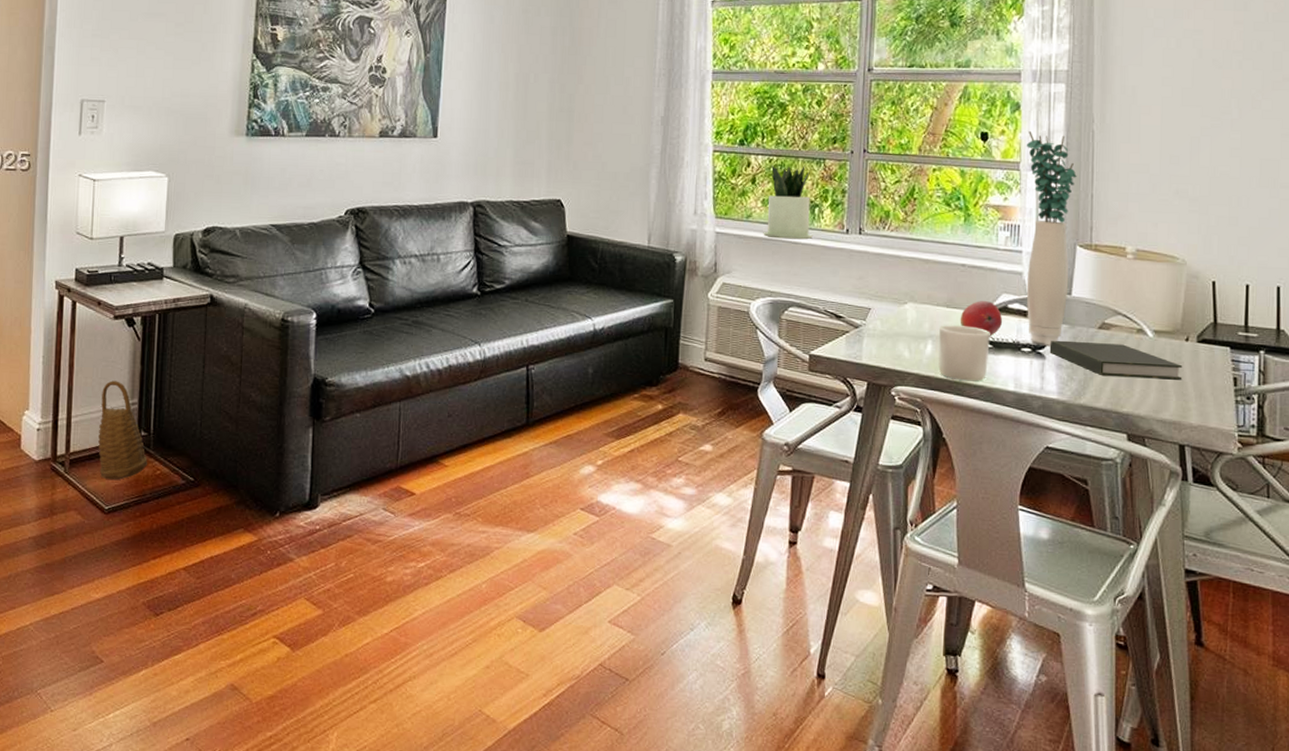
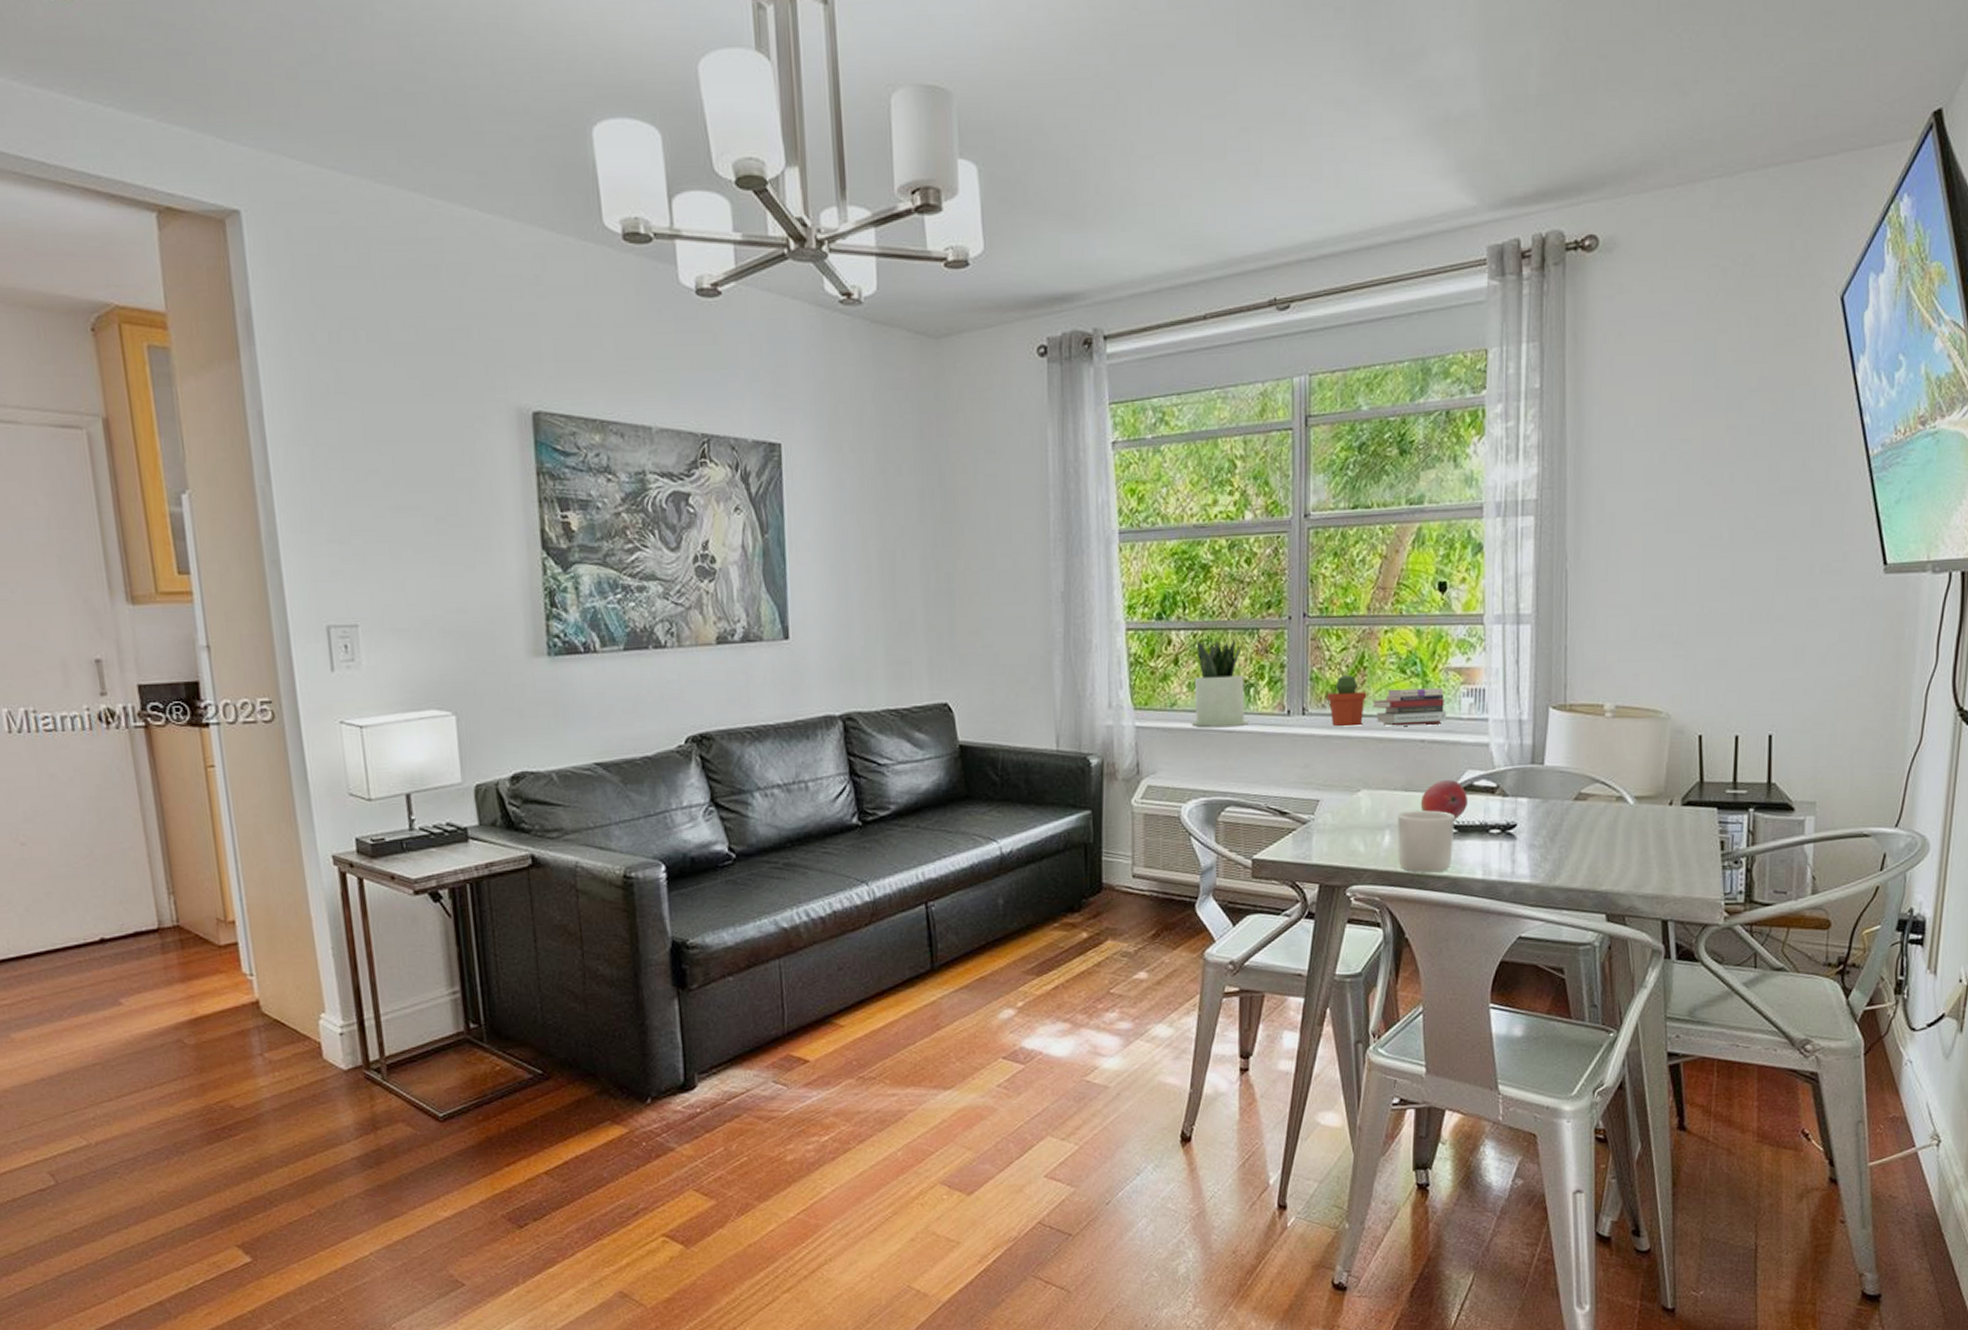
basket: present [98,380,148,480] -> none [413,967,484,1083]
succulent plant: none [880,204,916,248] -> present [1326,675,1367,727]
books: none [921,219,986,252] -> present [1373,687,1447,726]
vase: present [1026,131,1077,347] -> none [1490,577,1549,826]
book: present [1049,340,1183,380] -> none [1520,815,1666,852]

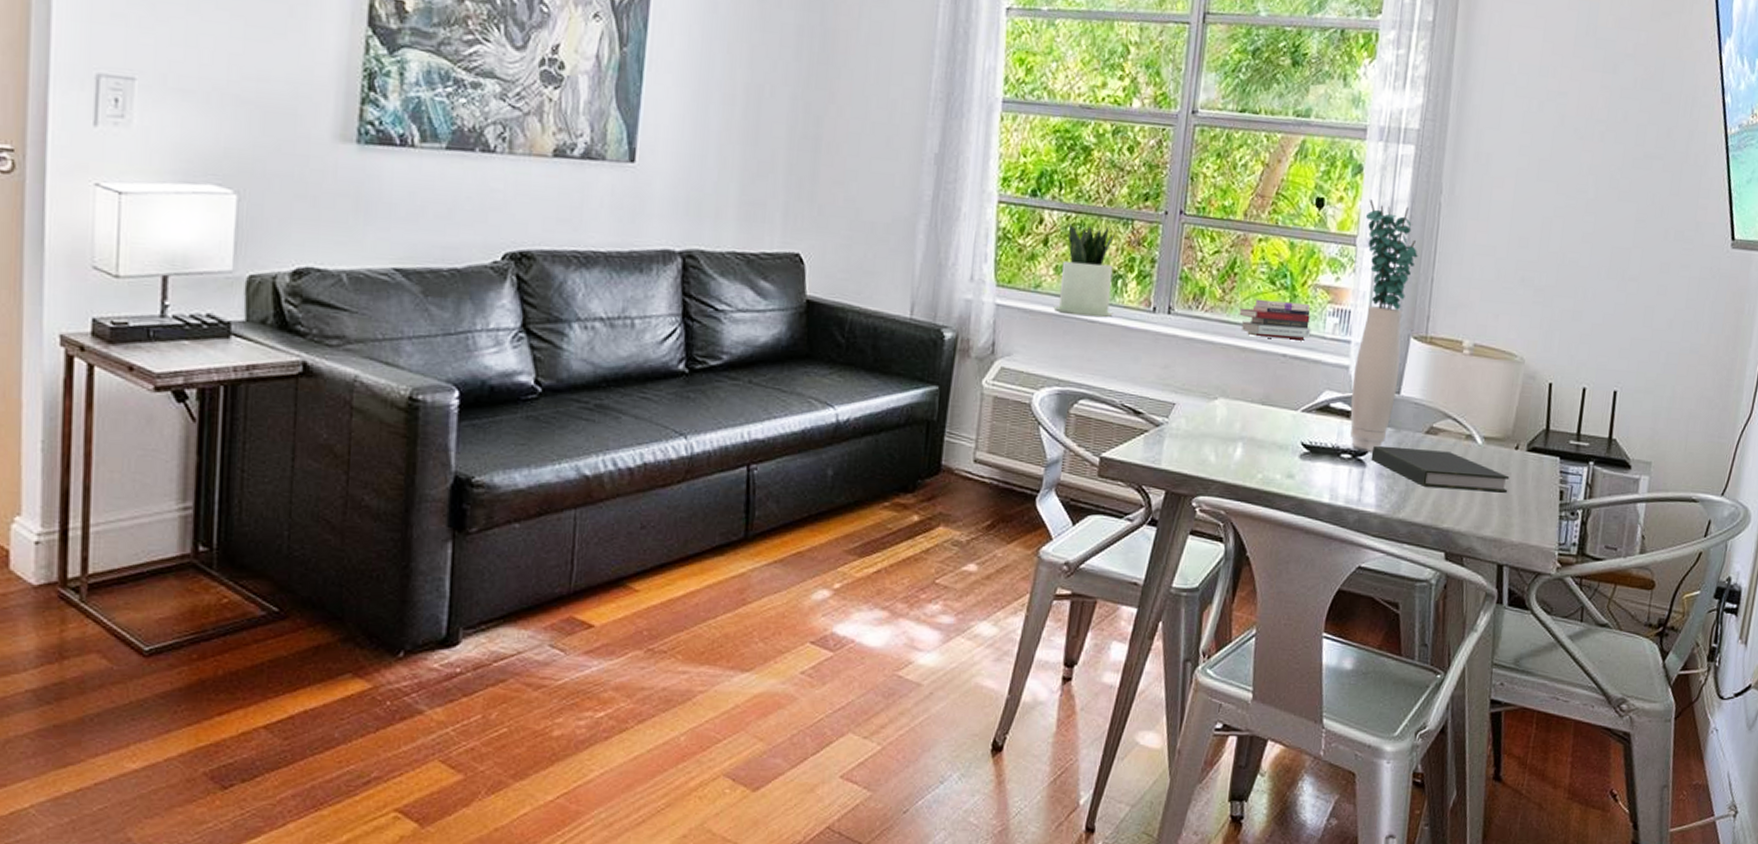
succulent plant: present [1326,675,1367,727] -> none [1194,278,1235,333]
mug: present [1398,810,1455,873] -> none [1247,425,1308,492]
fruit: present [1420,780,1469,820] -> none [1275,398,1323,440]
vase: none [1490,577,1549,826] -> present [1349,200,1418,453]
book: none [1520,815,1666,852] -> present [1371,445,1510,493]

